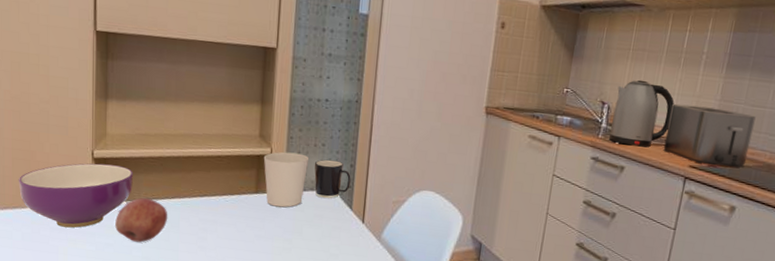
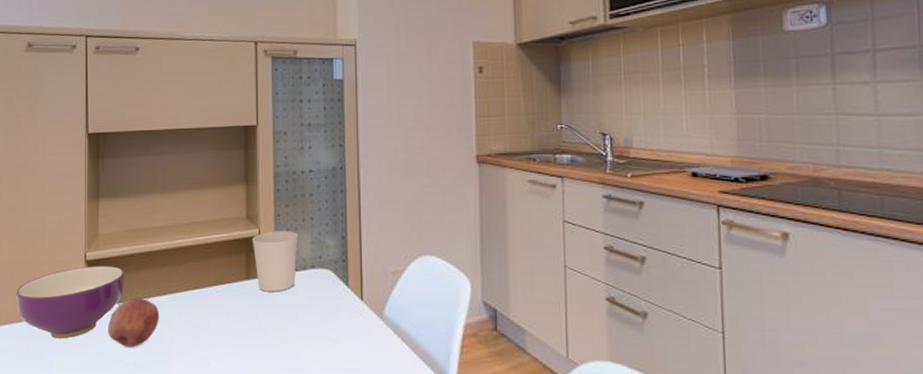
mug: present [314,159,351,199] -> none [305,234,344,277]
kettle: present [609,79,675,147] -> none [617,104,684,177]
toaster: present [663,103,756,168] -> none [681,122,787,188]

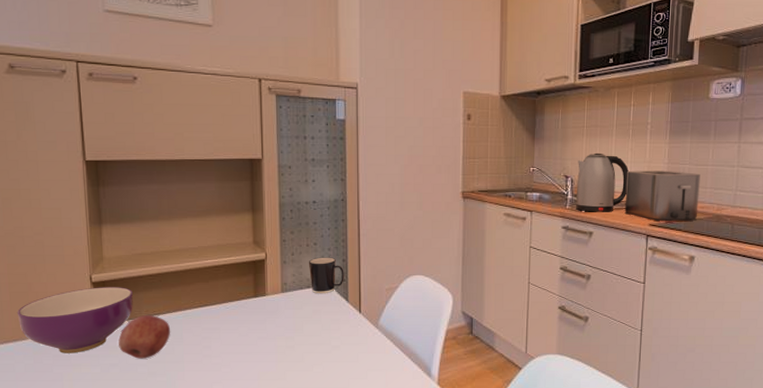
dixie cup: present [252,231,299,292] -> none [259,255,303,308]
mug: none [305,234,344,277] -> present [309,257,344,294]
kettle: none [617,104,684,177] -> present [575,152,629,212]
toaster: none [681,122,787,188] -> present [624,170,700,222]

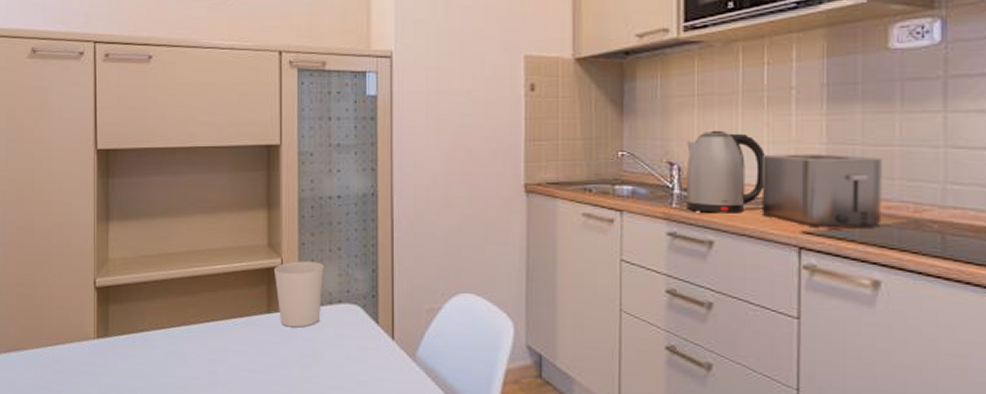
bowl: present [17,287,134,353] -> none [21,293,137,369]
fruit: present [118,315,171,359] -> none [119,328,174,381]
dixie cup: none [259,255,303,308] -> present [273,261,325,328]
mug: present [309,257,344,294] -> none [332,265,374,313]

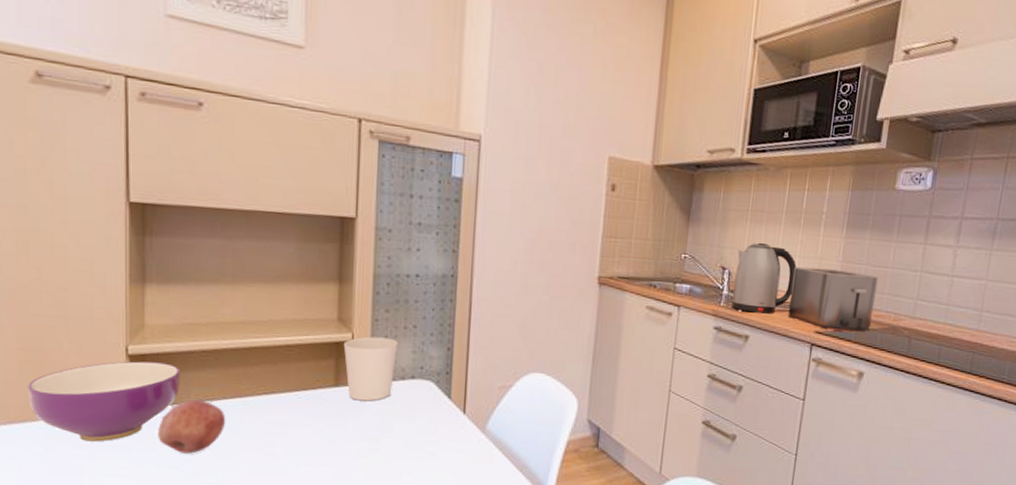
bowl: none [21,293,137,369] -> present [26,361,181,442]
fruit: none [119,328,174,381] -> present [158,400,226,454]

